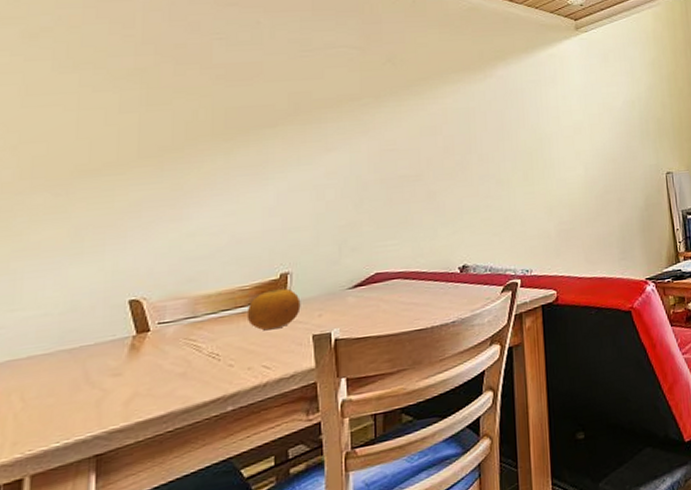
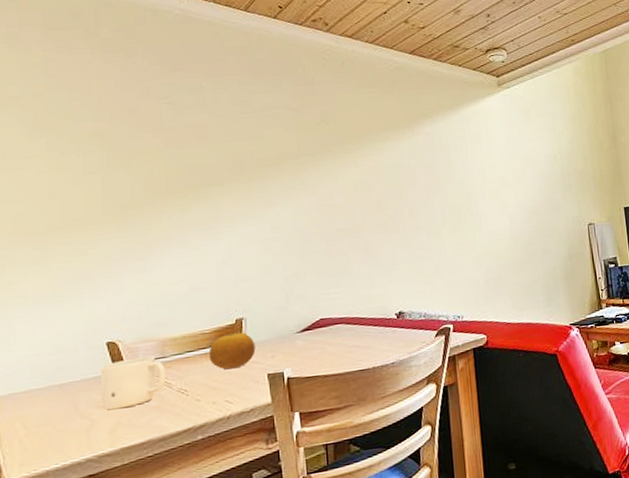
mug: none [117,315,195,379] -> present [99,356,166,411]

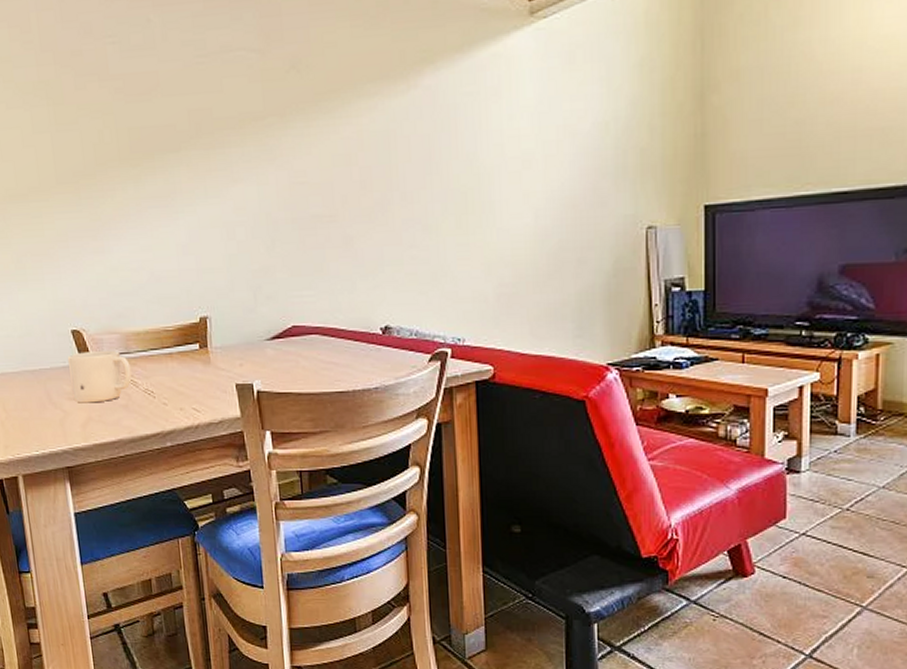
fruit: present [208,332,256,370] -> none [173,333,222,374]

